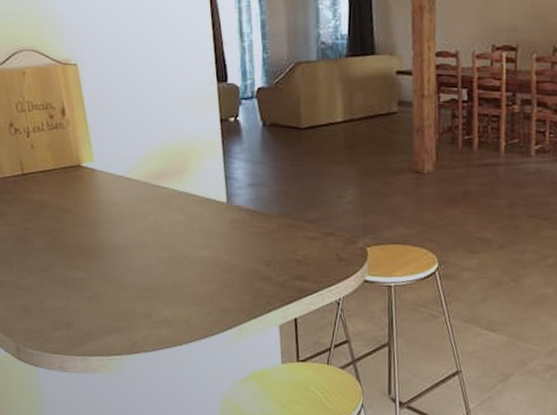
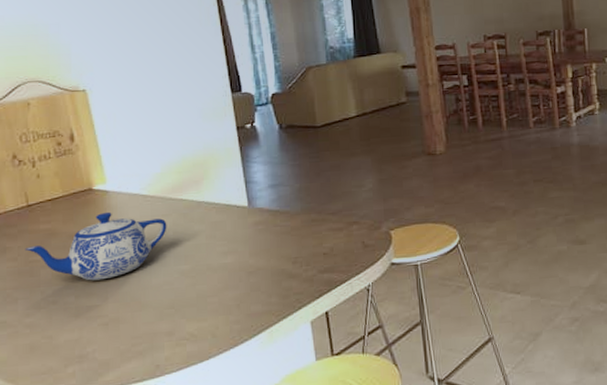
teapot: none [20,190,149,255] -> present [25,212,167,281]

